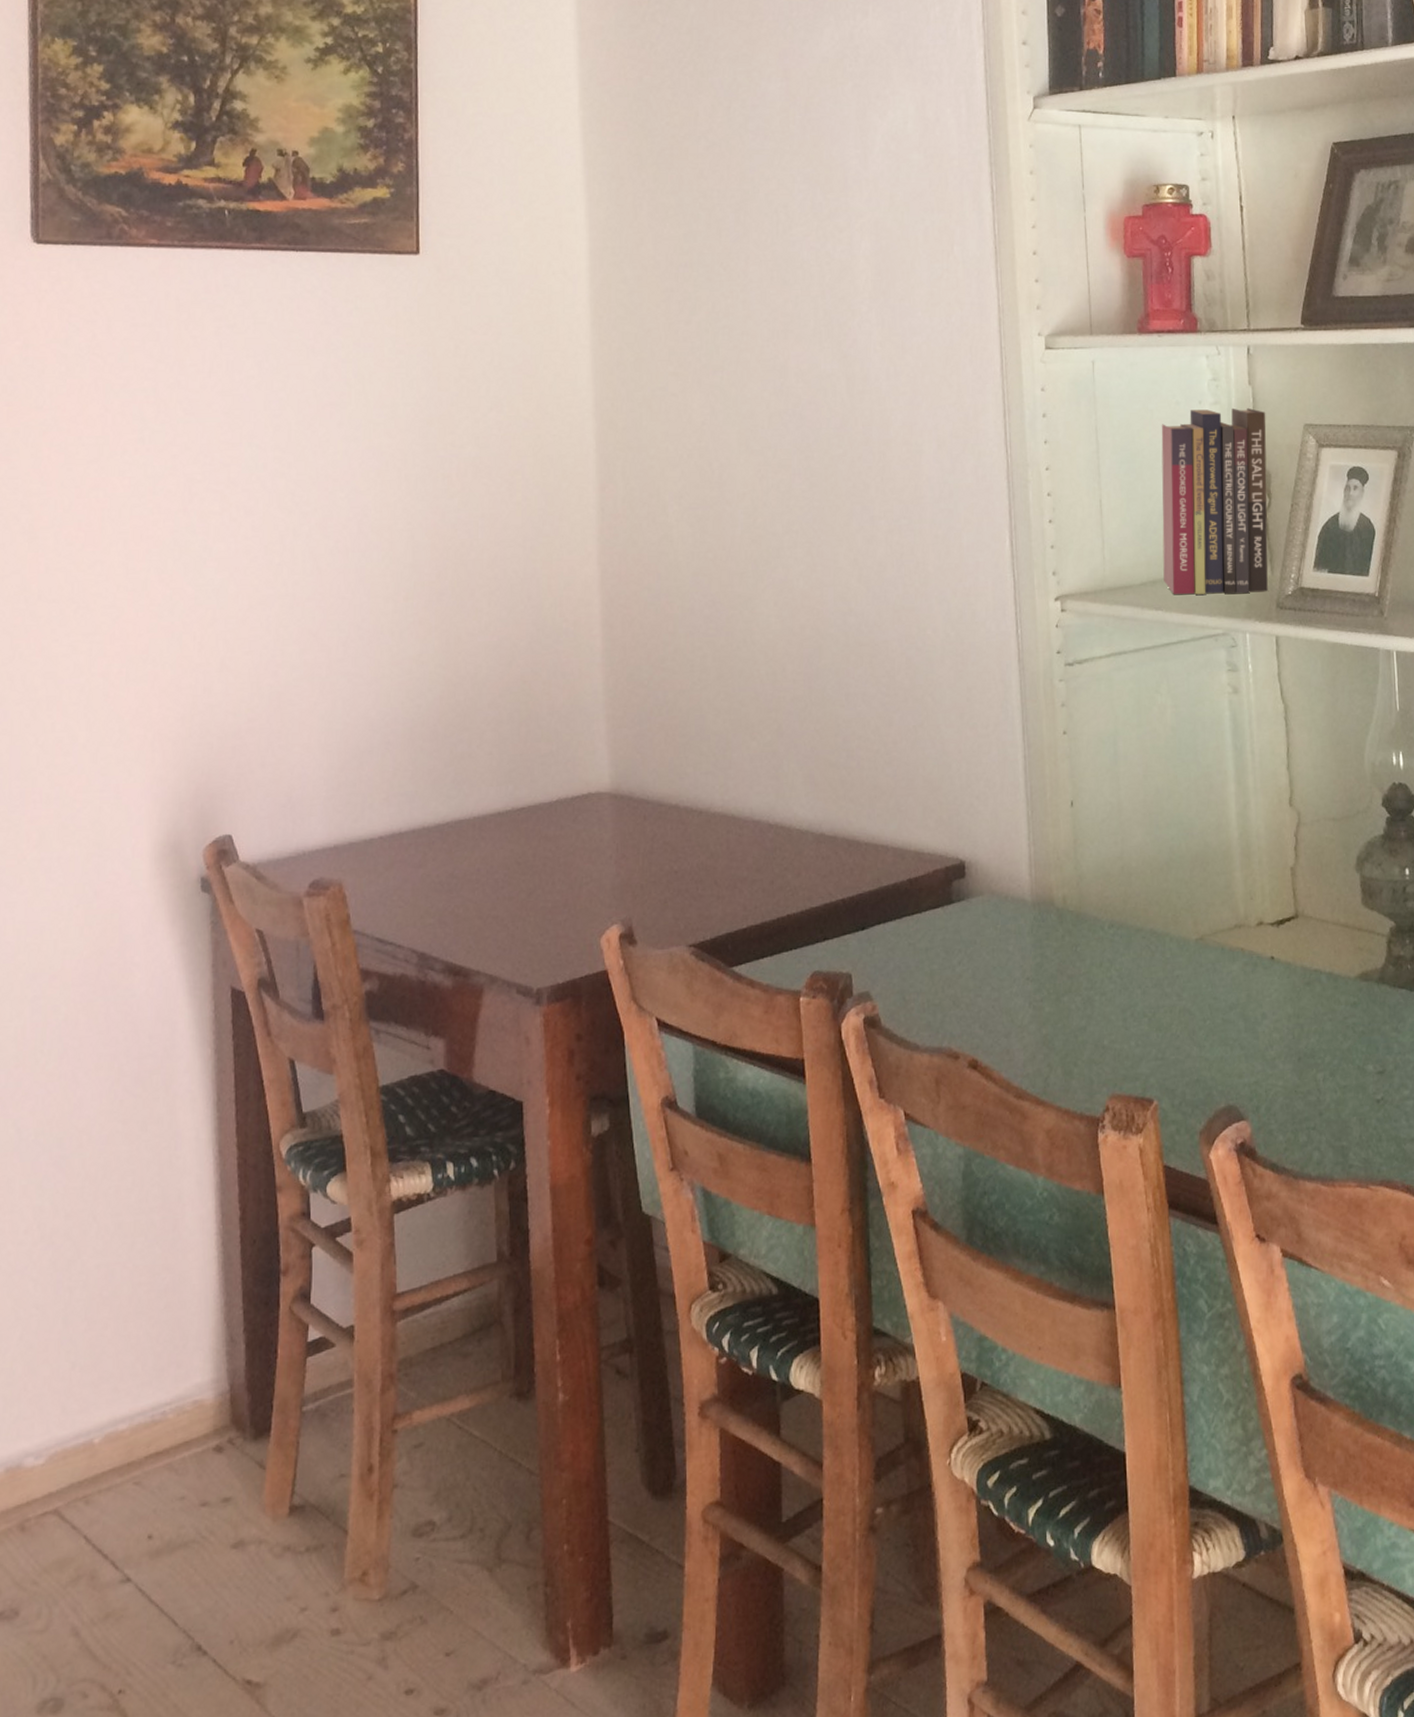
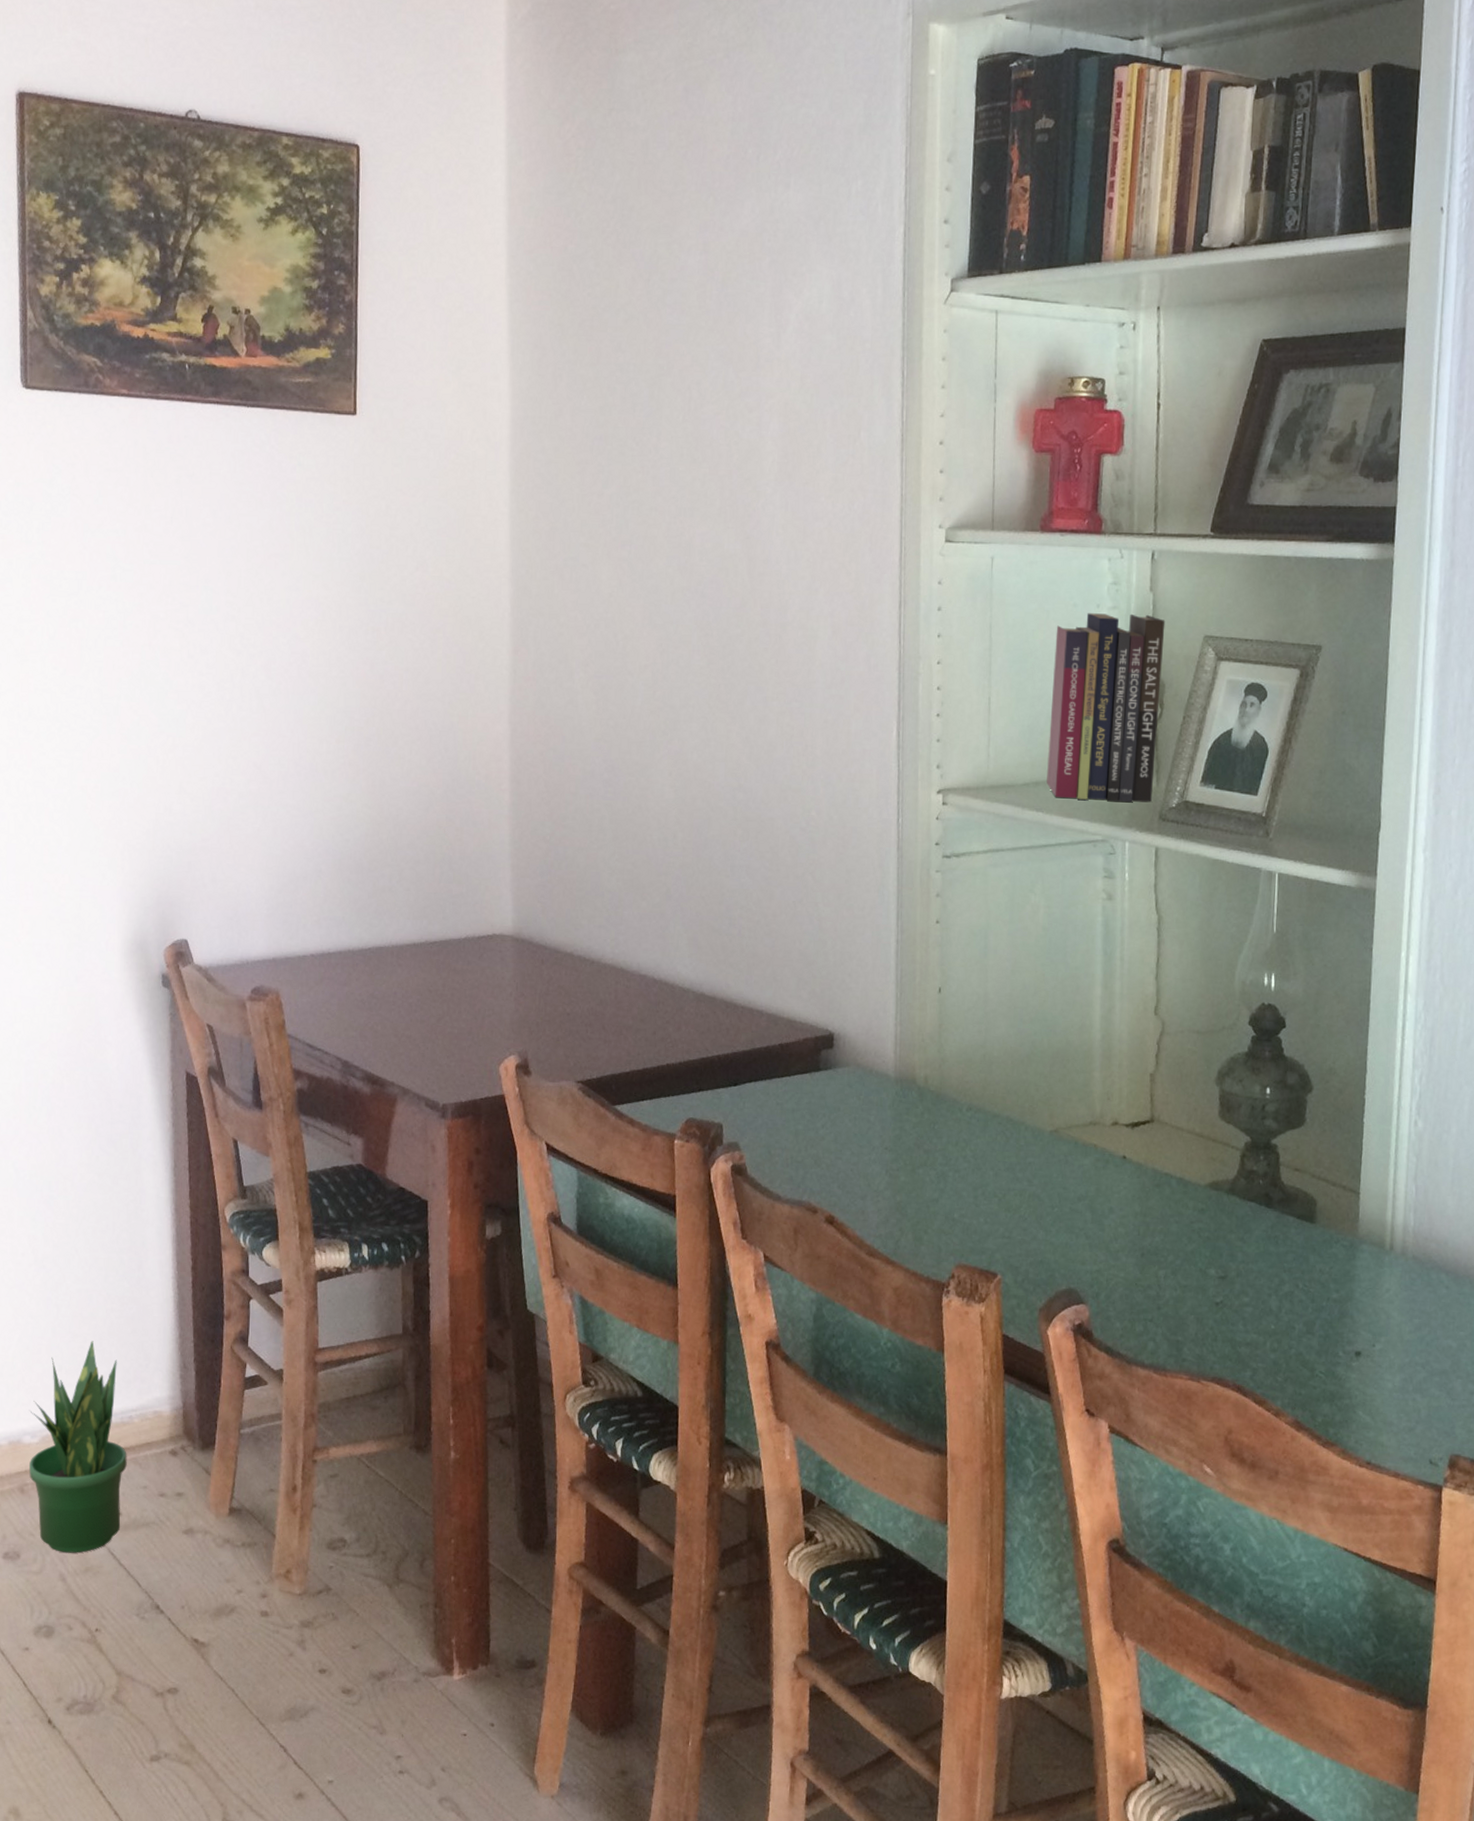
planter: none [32,1325,159,1599] -> present [29,1341,127,1553]

